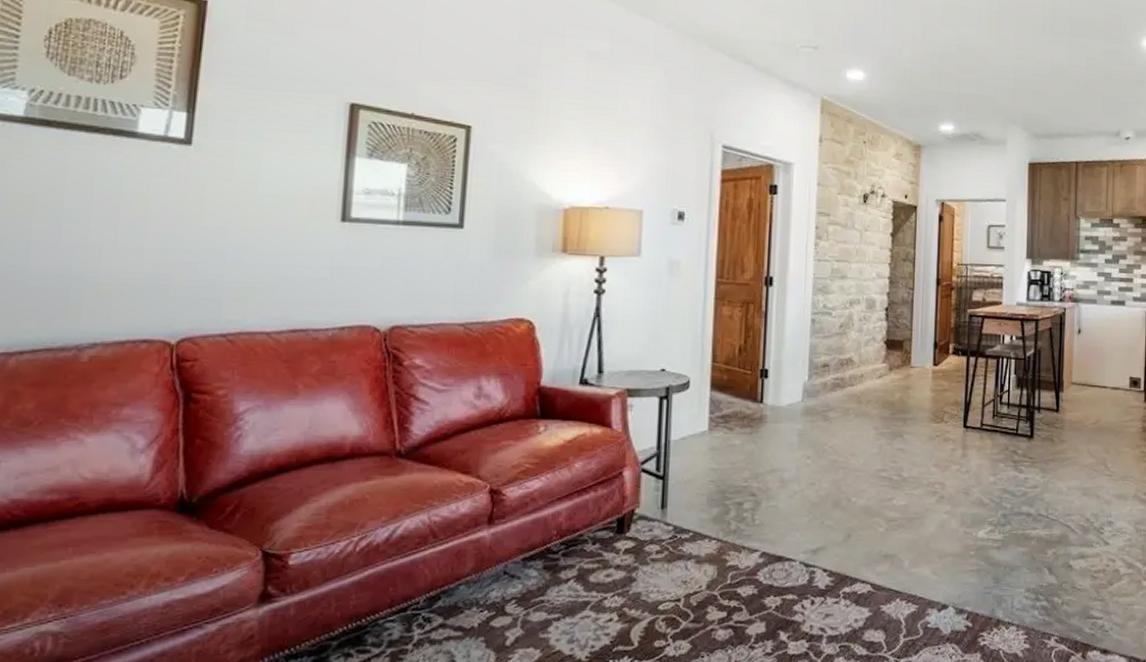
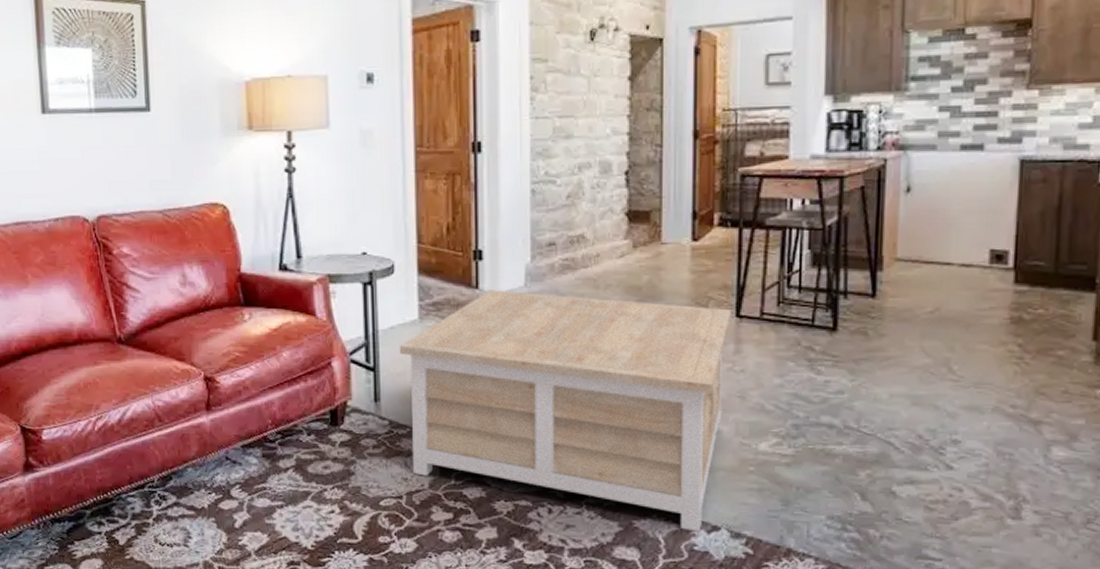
coffee table: none [688,404,960,611] -> present [399,290,731,532]

